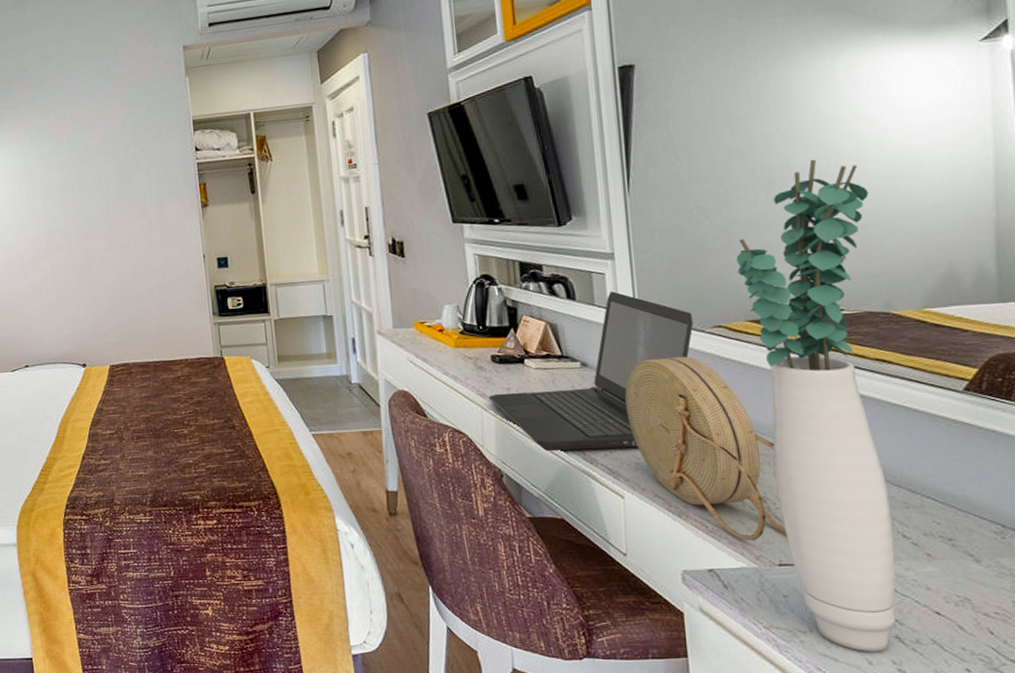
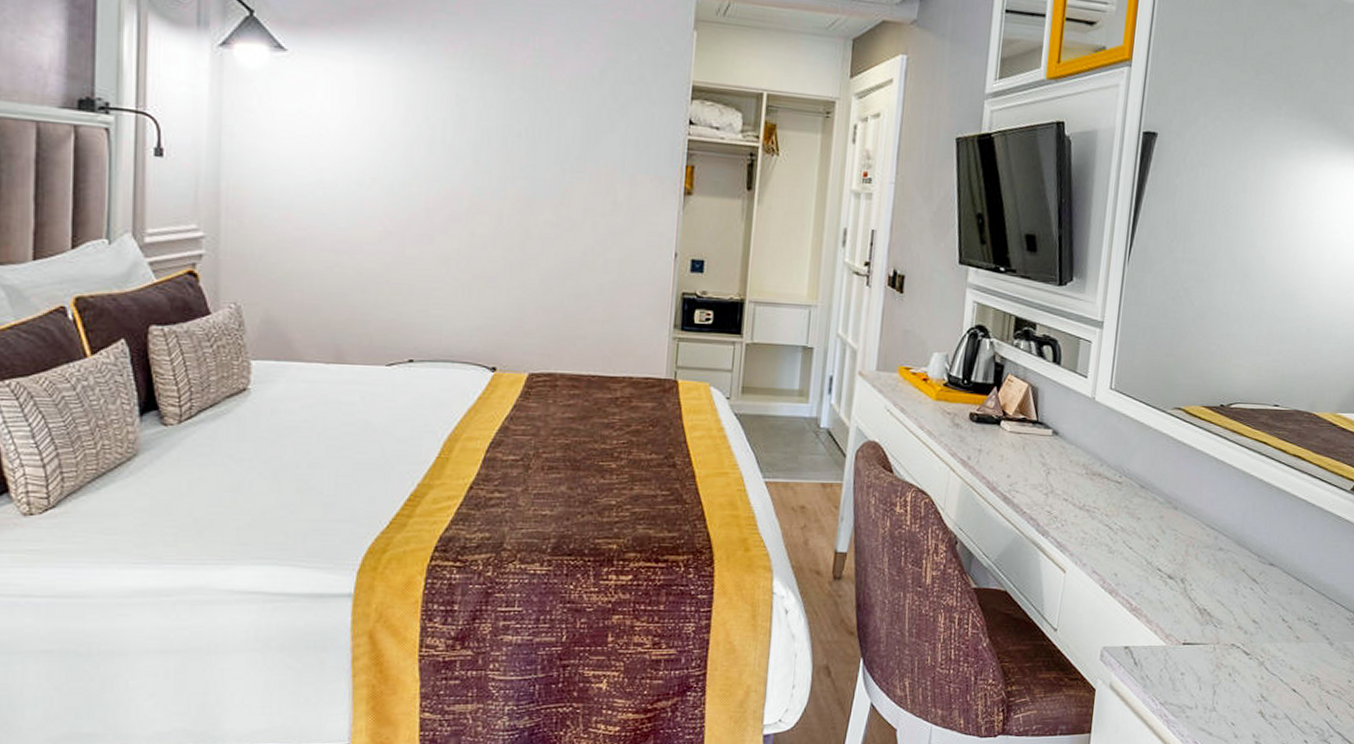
laptop computer: present [489,291,694,452] -> none [959,361,1159,522]
handbag: present [625,356,786,541] -> none [1083,433,1202,620]
vase: present [736,159,897,652] -> none [1193,259,1318,727]

